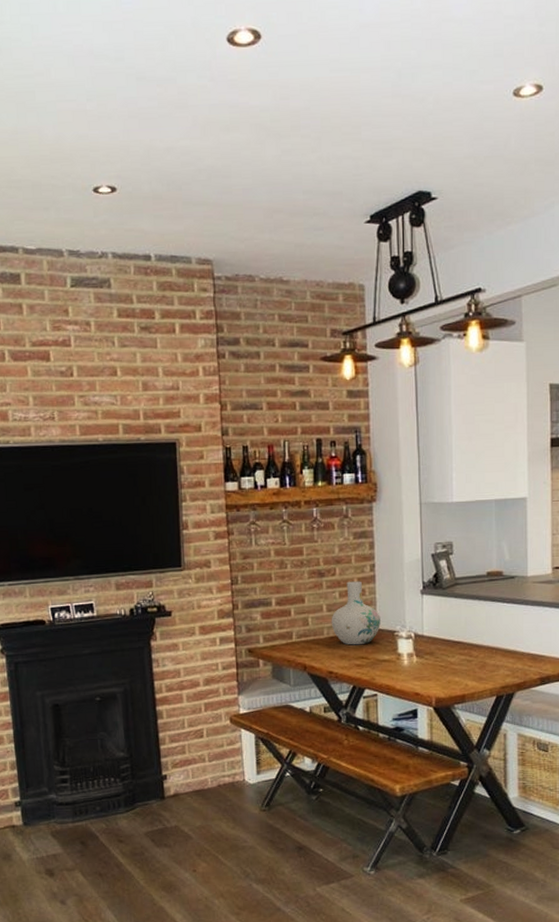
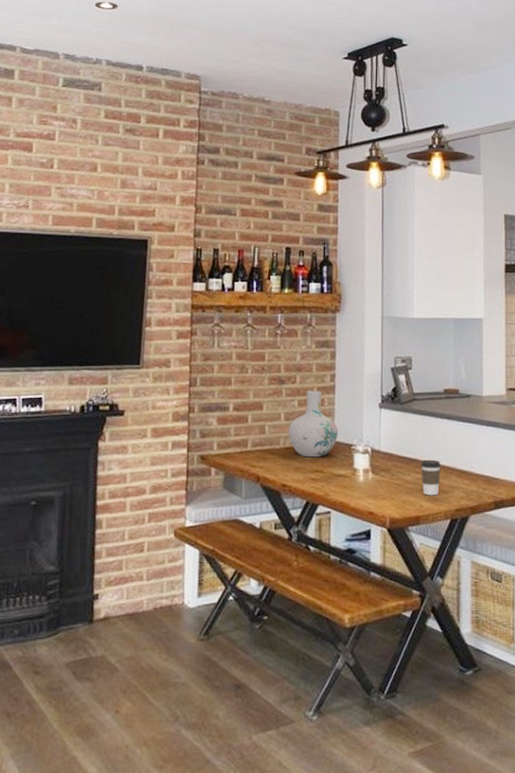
coffee cup: none [464,641,486,675] -> present [420,459,441,496]

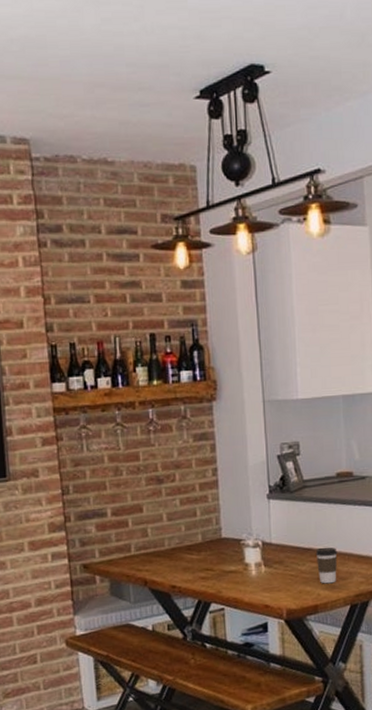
vase: present [288,390,338,458] -> none [172,486,225,557]

